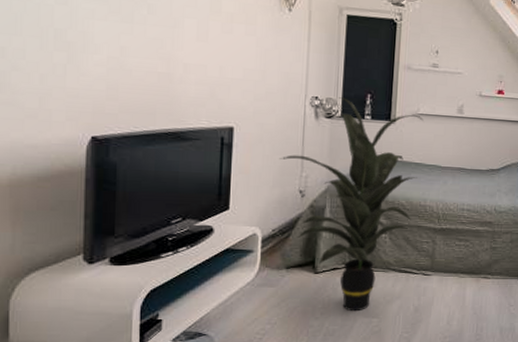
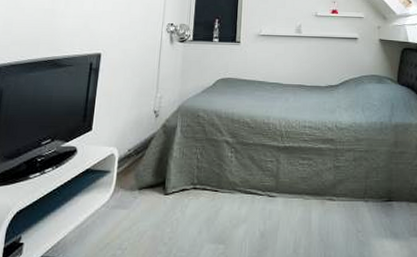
indoor plant: present [279,97,424,312] -> none [138,23,265,237]

